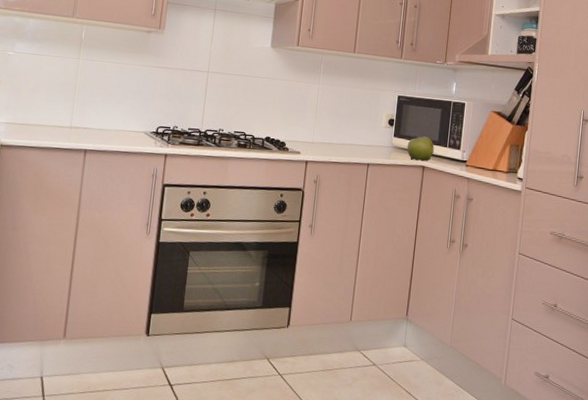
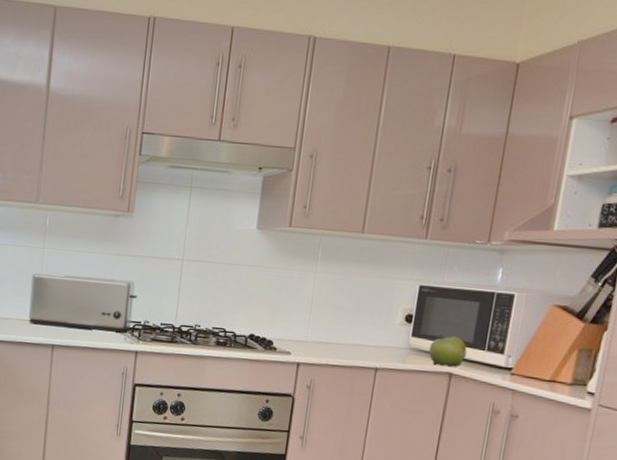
toaster: none [61,82,167,138] -> present [28,273,137,333]

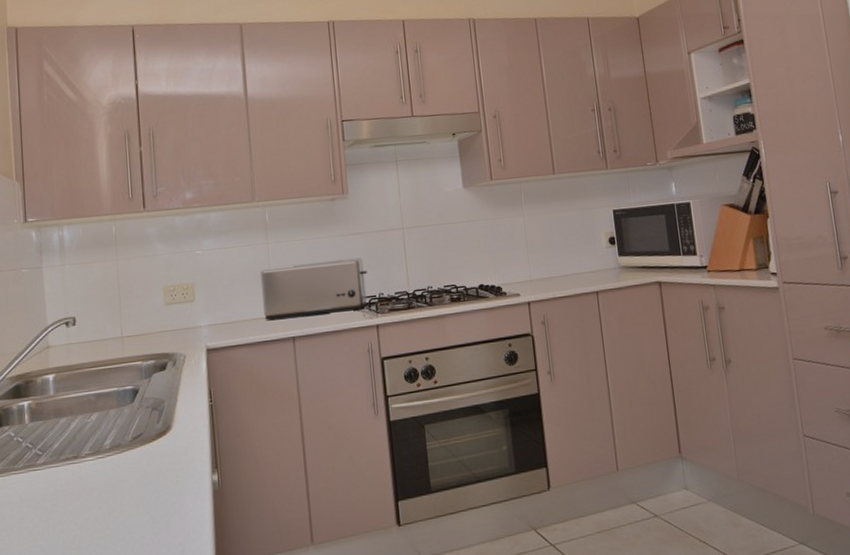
fruit: present [428,335,467,368] -> none [635,248,667,277]

